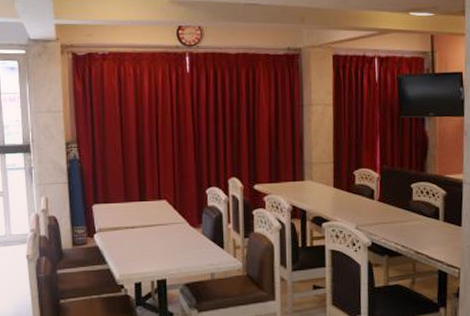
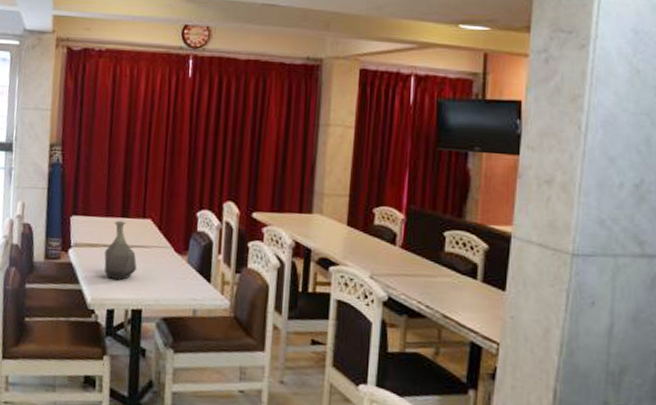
vase: none [127,204,158,257] -> present [104,220,138,281]

